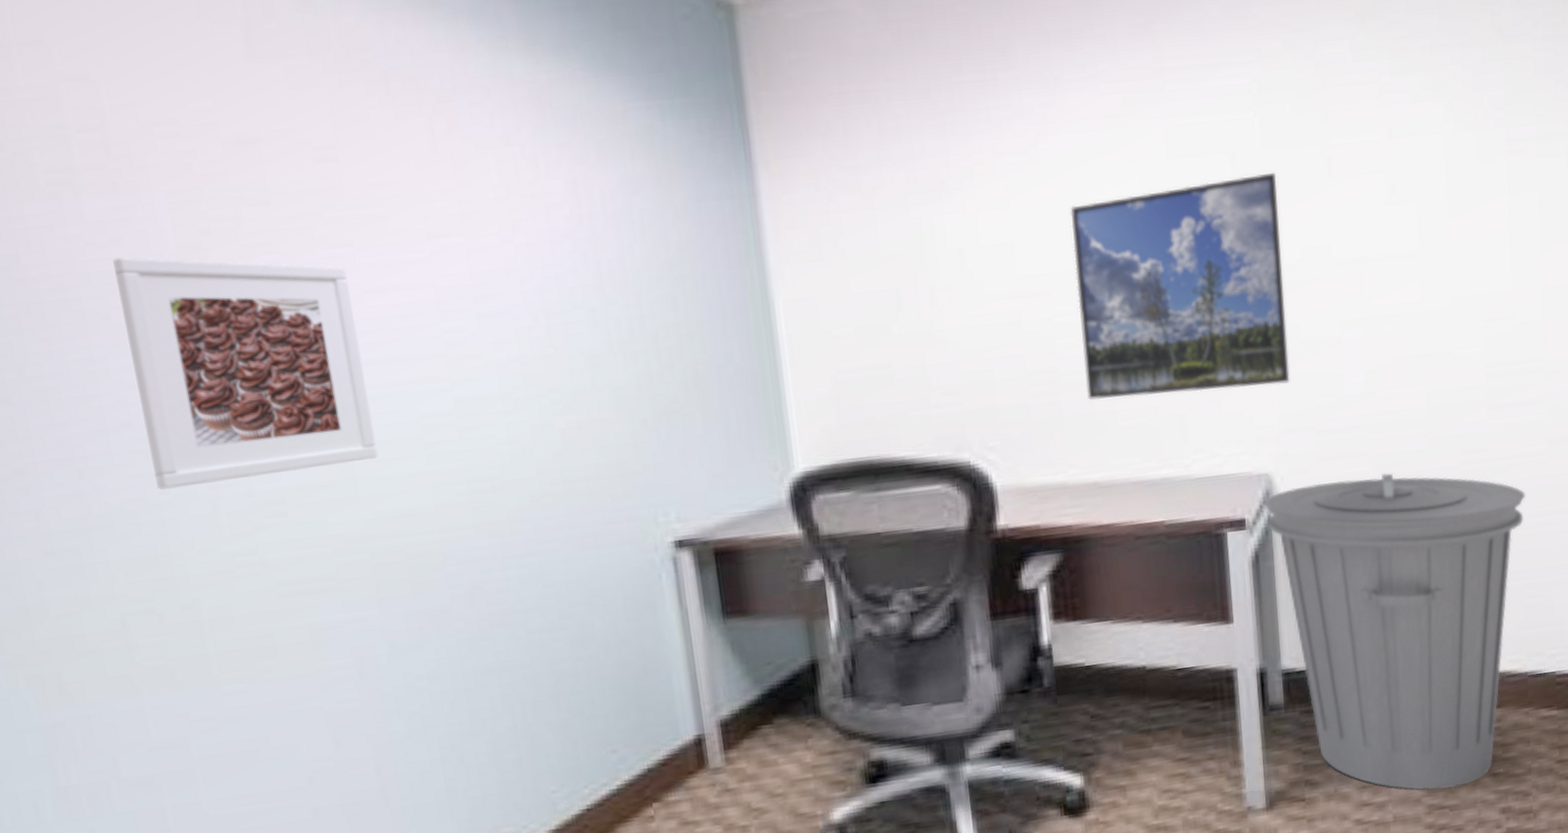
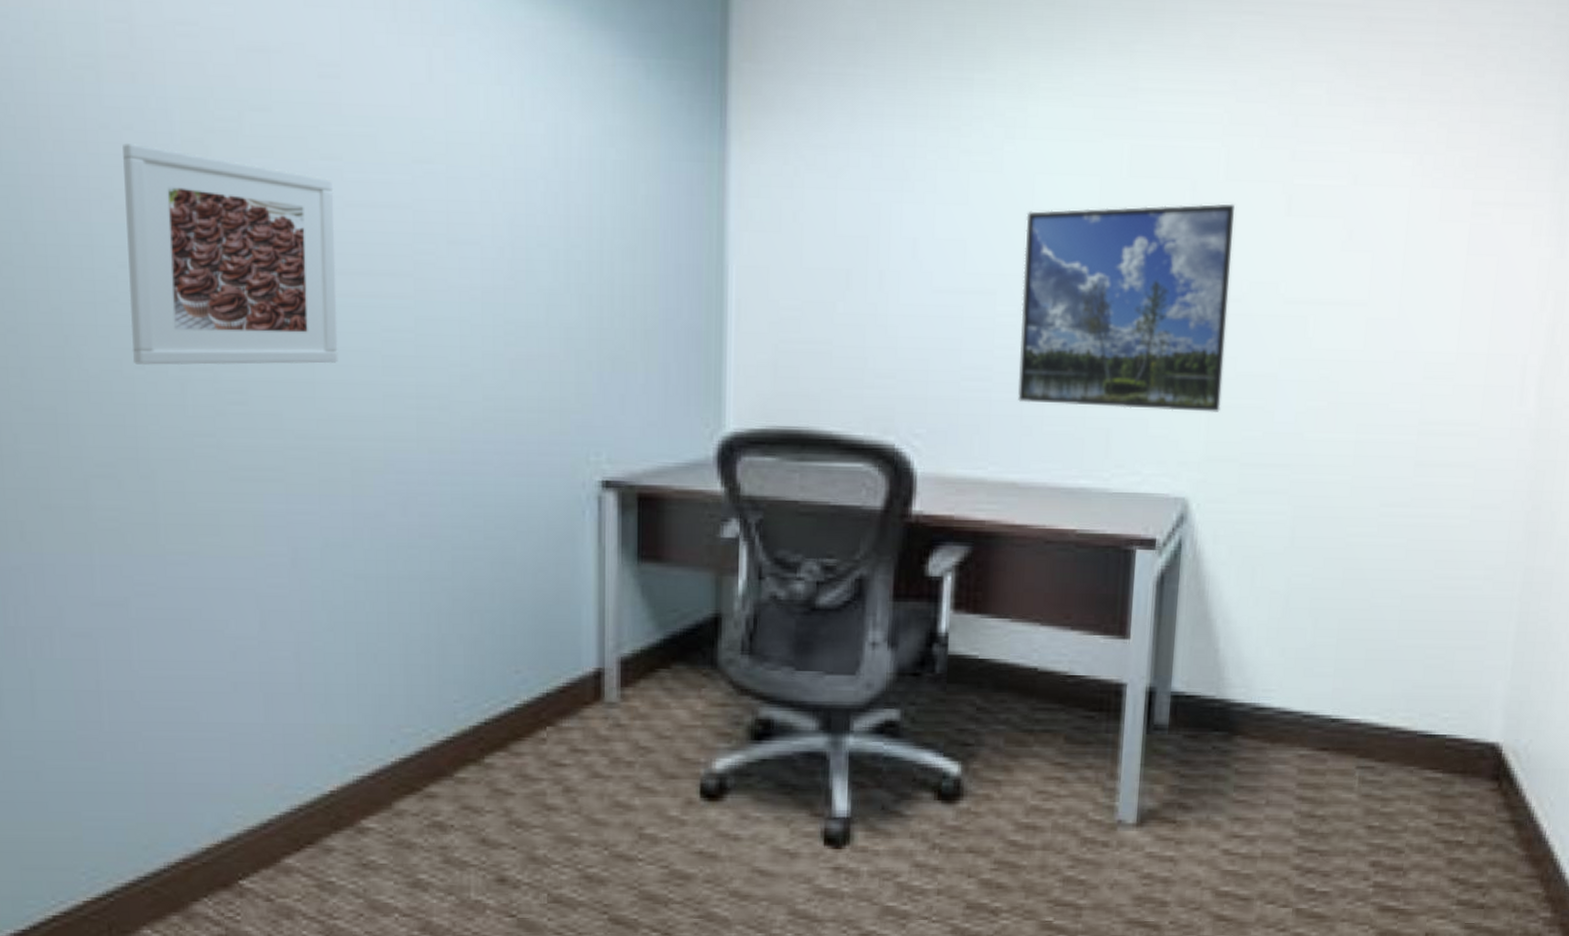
trash can: present [1263,473,1526,790] -> none [1176,514,1442,834]

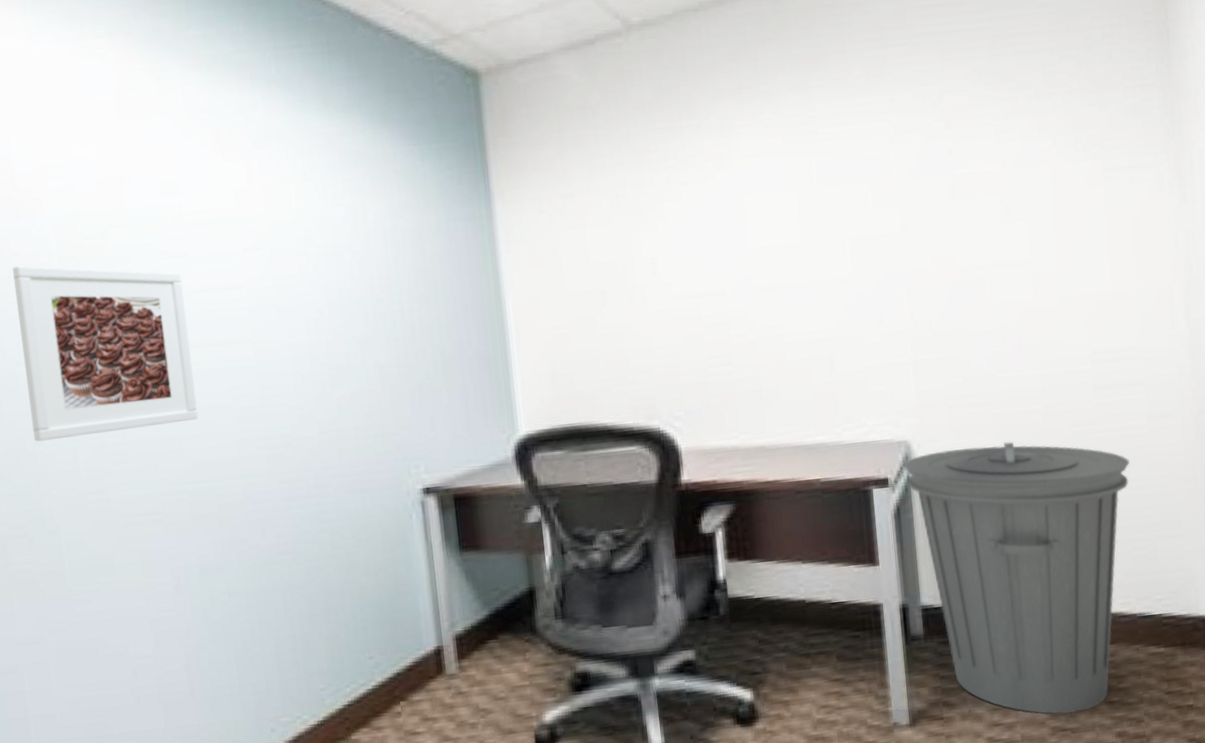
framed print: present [1018,204,1235,412] -> none [741,196,924,379]
trash can: none [1176,514,1442,834] -> present [903,442,1130,714]

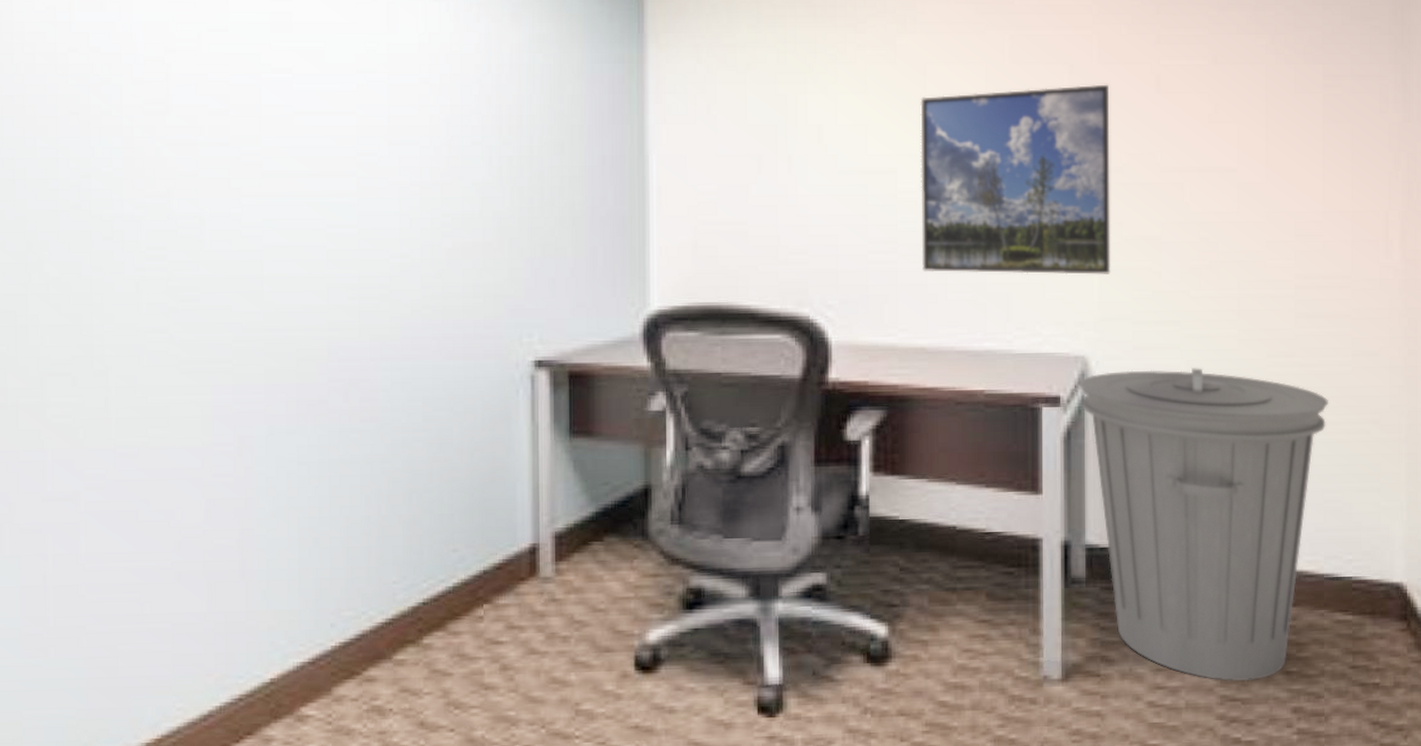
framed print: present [12,266,199,442] -> none [90,65,285,267]
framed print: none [741,196,924,379] -> present [920,84,1111,275]

